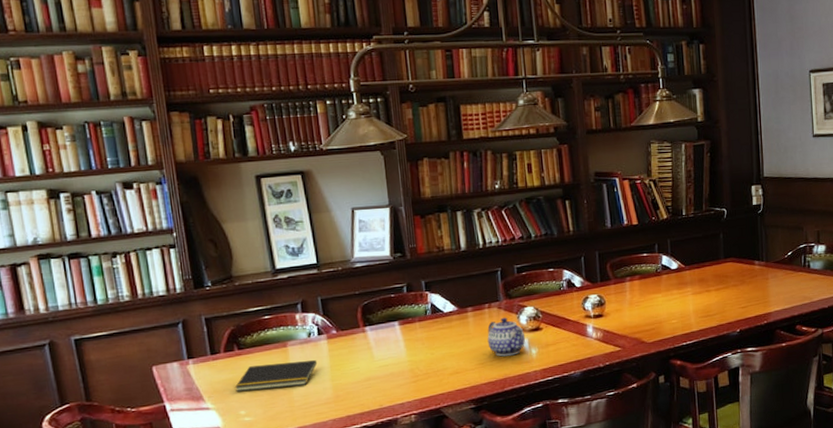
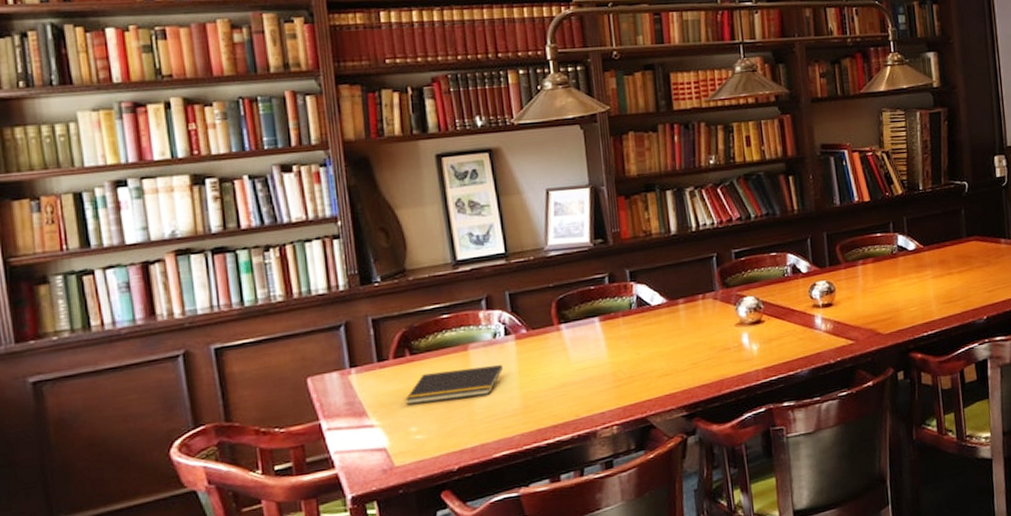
teapot: present [487,317,525,357] -> none [701,309,745,355]

